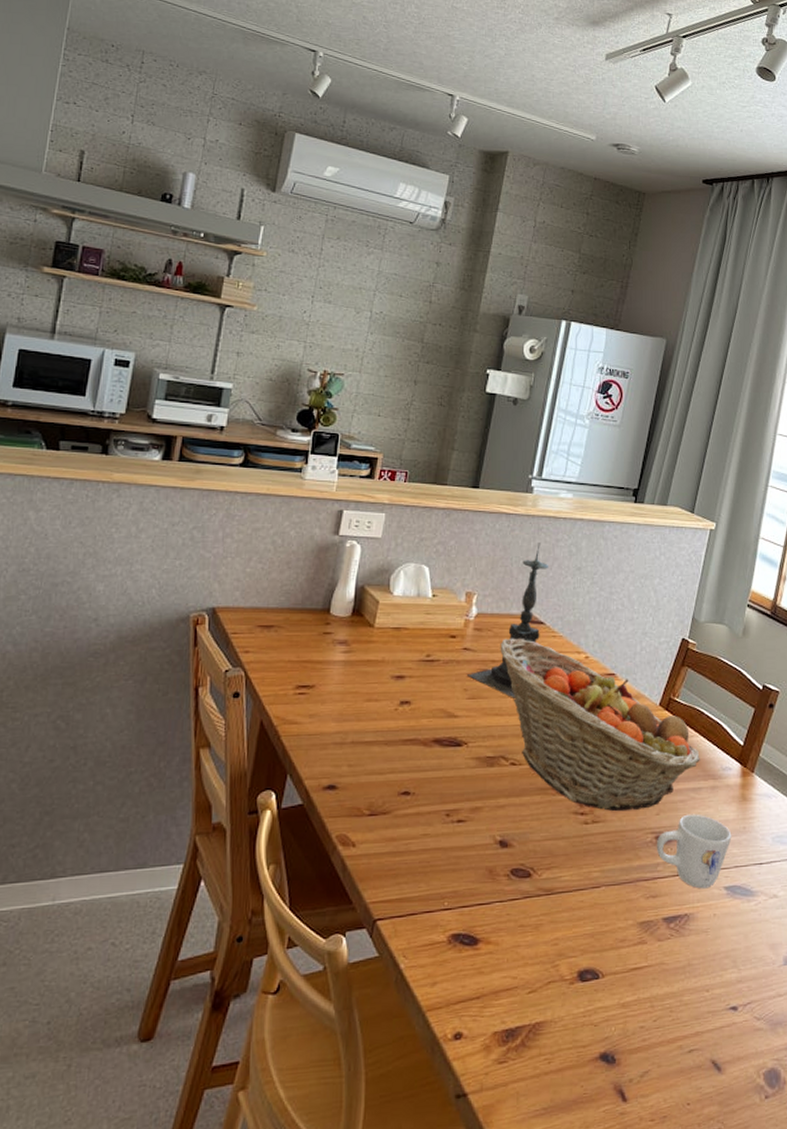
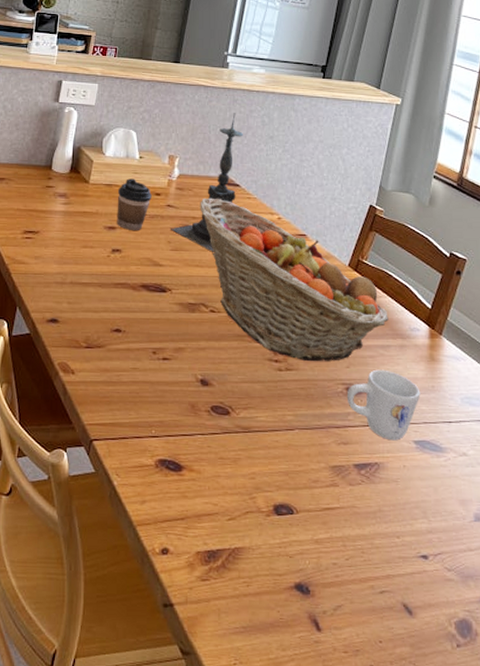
coffee cup: none [406,620,446,679] -> present [117,178,152,230]

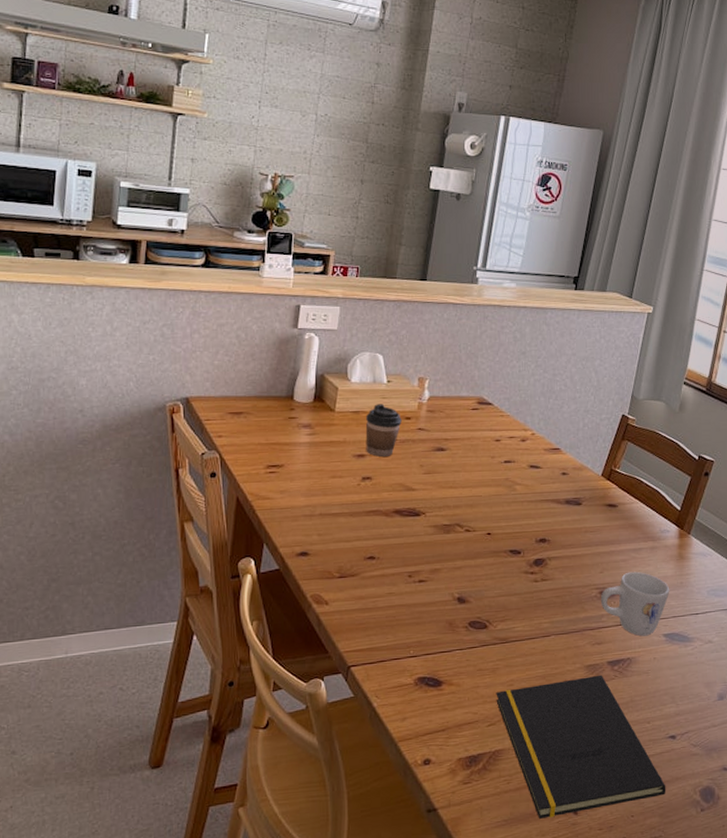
candle holder: present [171,113,243,252] -> none [423,330,494,472]
fruit basket: present [200,197,389,361] -> none [452,418,640,570]
notepad: none [237,478,418,631] -> present [496,675,666,819]

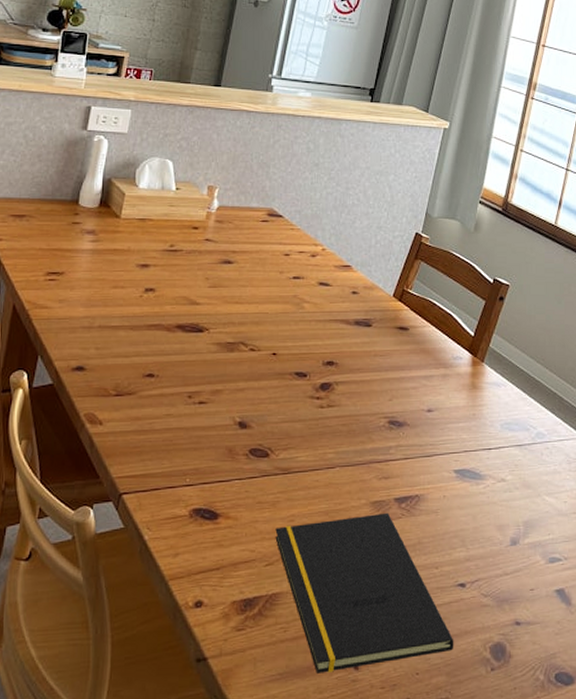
coffee cup: present [365,404,402,457] -> none [150,212,189,267]
mug: present [600,571,670,636] -> none [388,400,462,472]

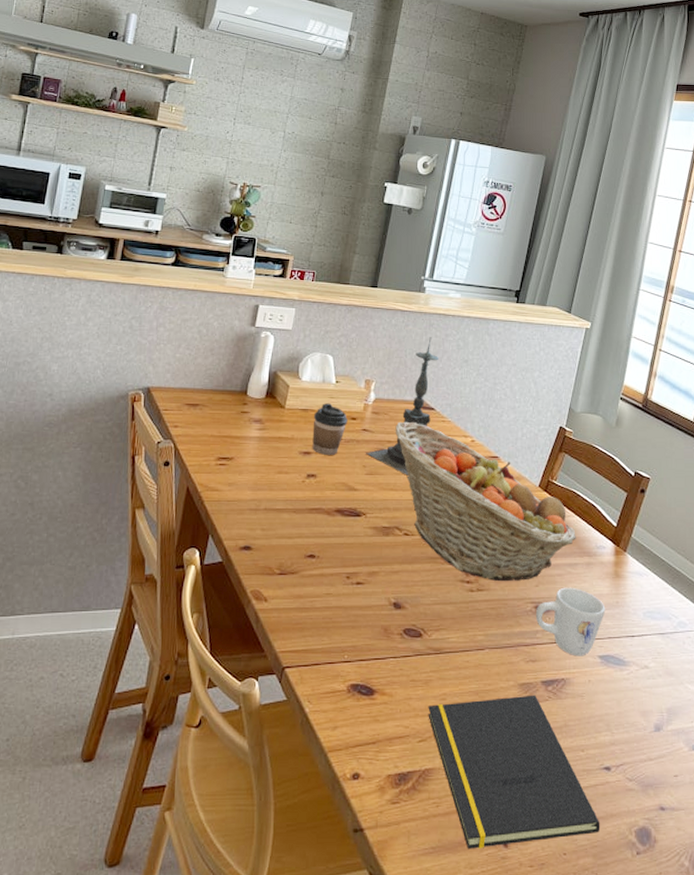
coffee cup: none [150,212,189,267] -> present [312,403,348,455]
candle holder: none [209,139,287,288] -> present [366,337,438,476]
fruit basket: none [240,230,432,396] -> present [395,421,576,581]
mug: none [388,400,462,472] -> present [535,587,606,656]

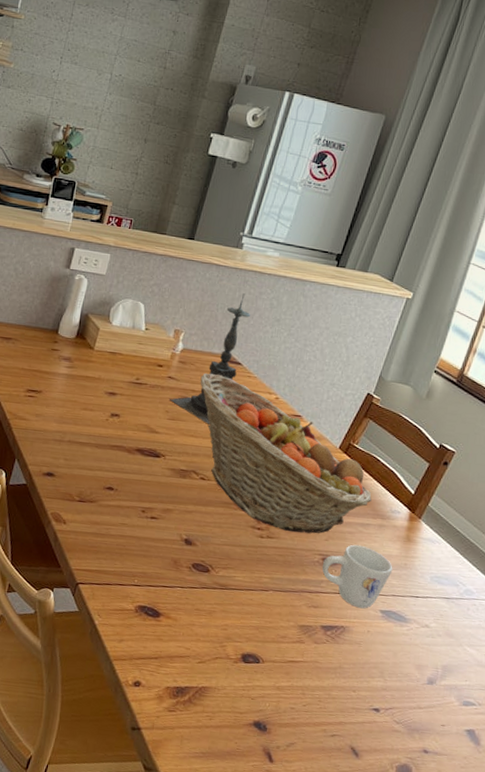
coffee cup: present [312,403,348,455] -> none [117,348,154,398]
notepad: present [428,695,601,849] -> none [209,633,364,763]

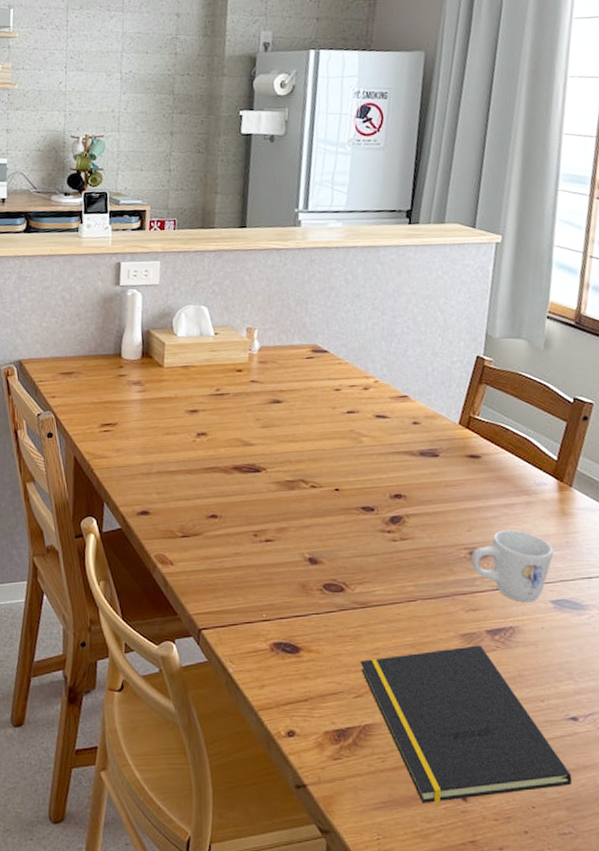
candle holder: present [170,293,250,425] -> none [258,274,326,425]
fruit basket: present [200,373,372,534] -> none [286,367,510,528]
notepad: none [209,633,364,763] -> present [360,645,573,803]

